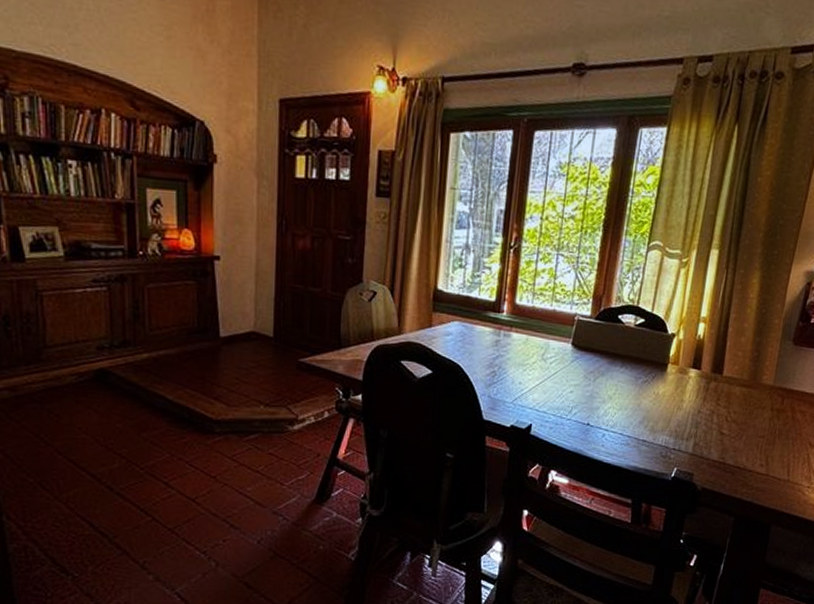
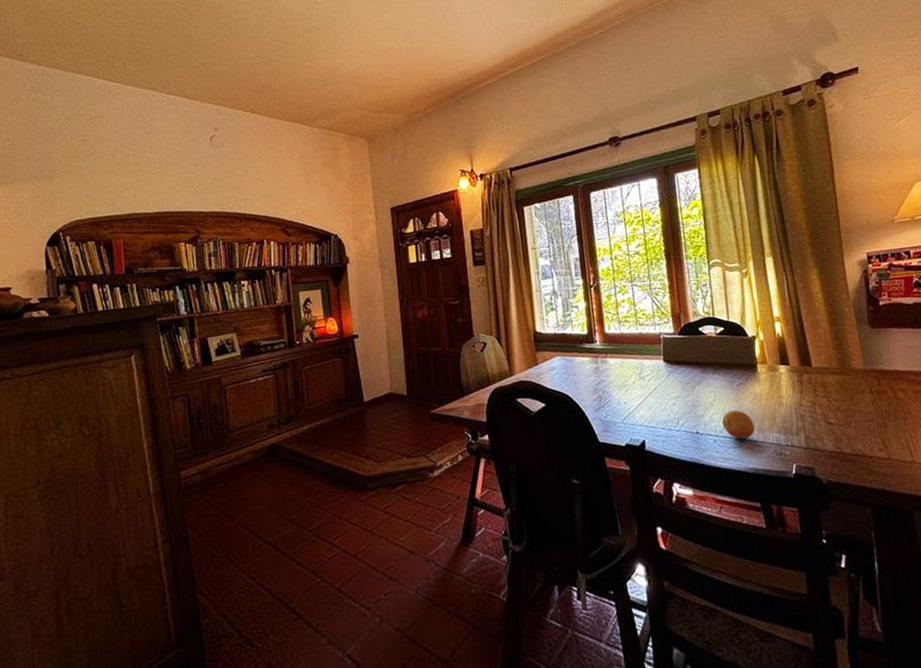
fruit: none [615,407,648,438] -> present [721,410,755,440]

